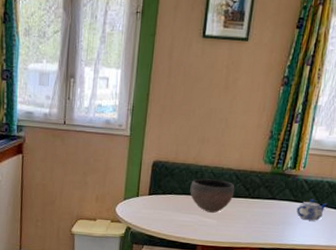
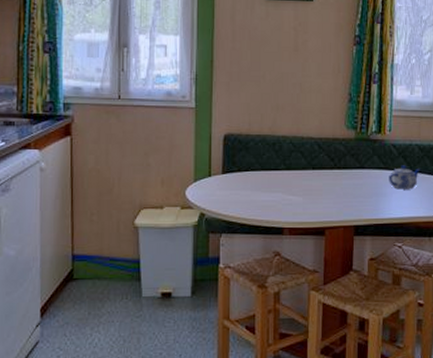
bowl: present [190,178,235,213] -> none [269,150,319,189]

